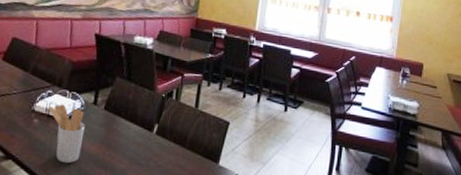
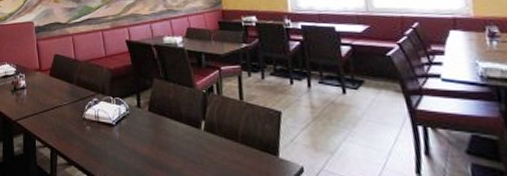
utensil holder: present [48,103,86,164] -> none [97,110,135,167]

